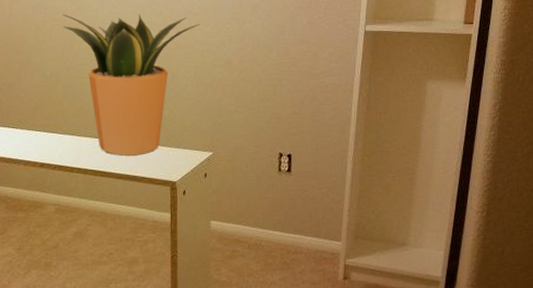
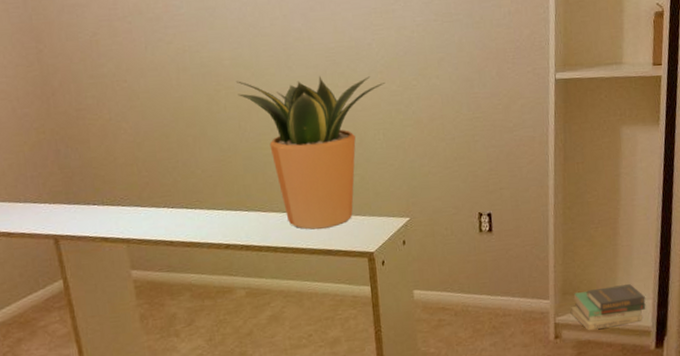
books: none [361,234,437,275] -> present [570,284,646,331]

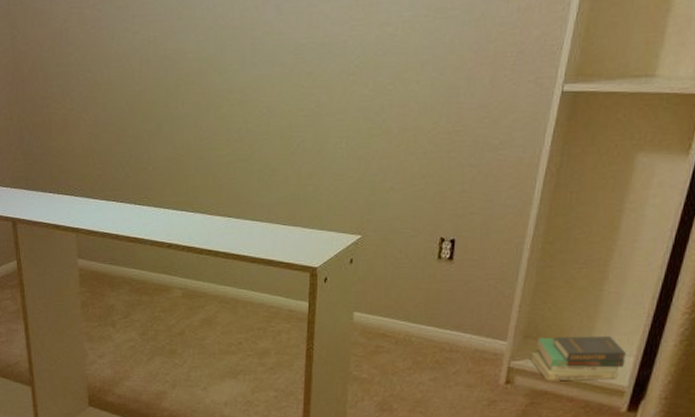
potted plant: present [236,75,385,230] -> none [198,74,357,237]

